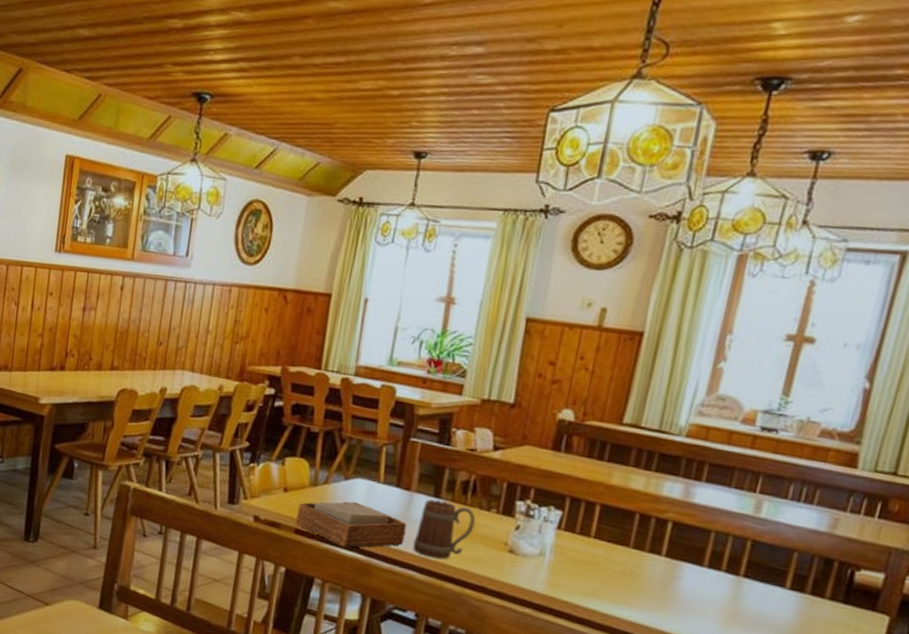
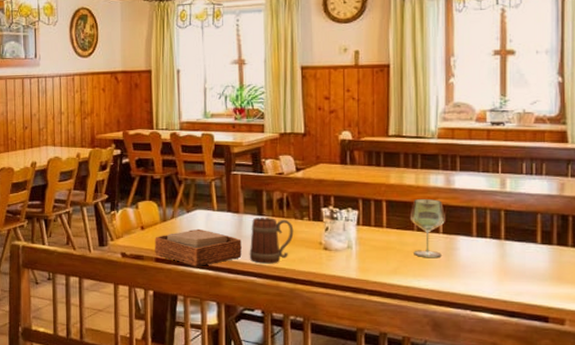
wine glass: none [622,509,674,586] -> present [409,199,445,259]

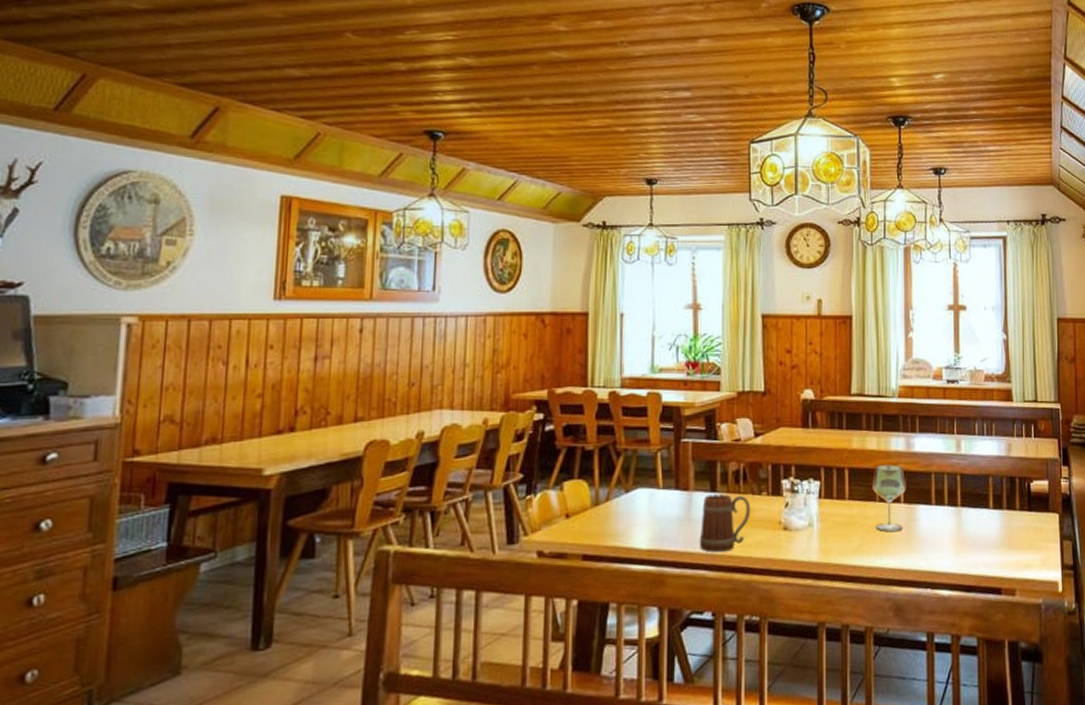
napkin holder: present [155,228,242,267] -> none [582,512,691,563]

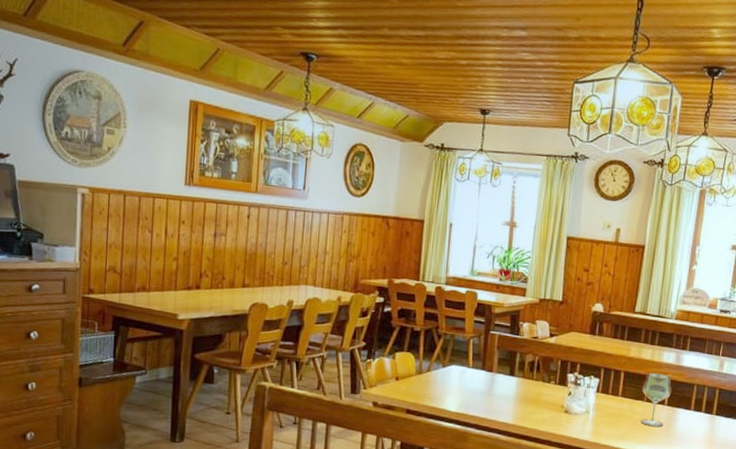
beer mug: present [699,494,751,553] -> none [496,377,541,423]

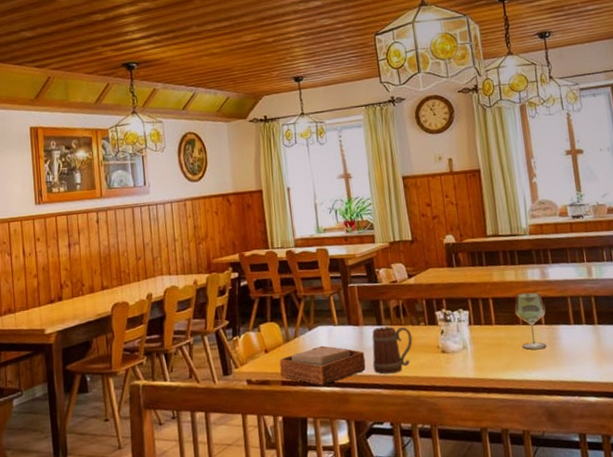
napkin holder: none [407,384,491,421] -> present [279,345,366,386]
beer mug: none [496,377,541,423] -> present [372,326,413,374]

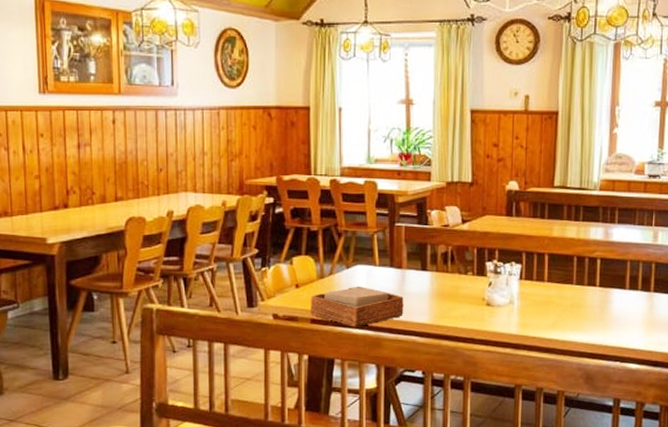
beer mug: present [372,326,413,374] -> none [411,273,457,322]
wine glass: present [514,292,547,350] -> none [569,252,602,312]

